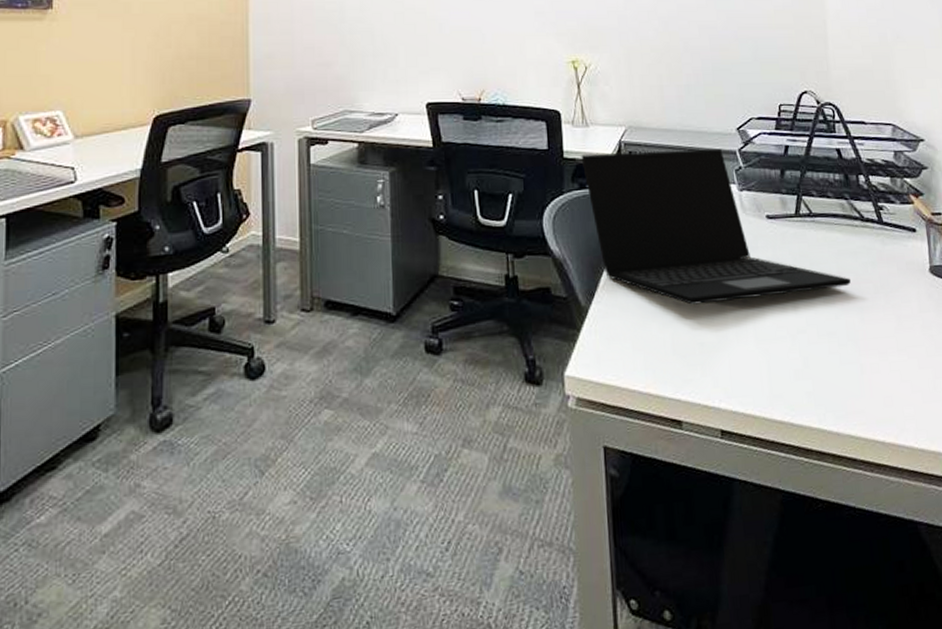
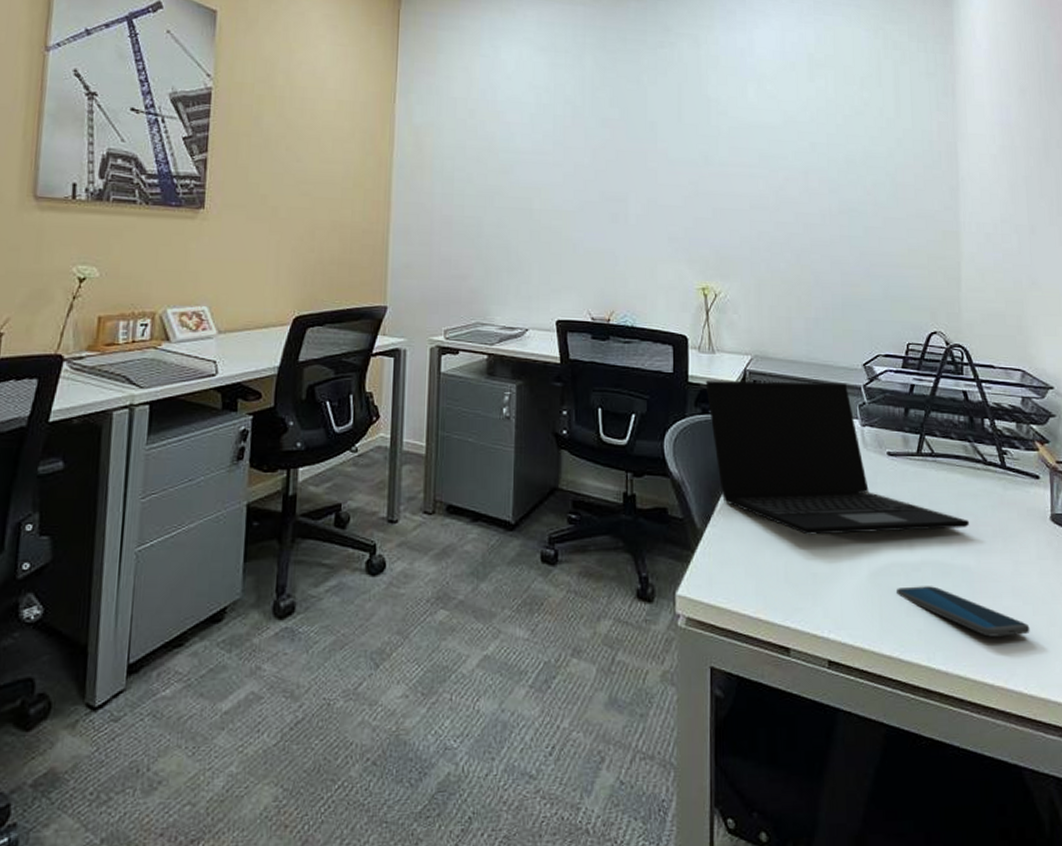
smartphone: none [784,347,917,394] -> present [897,586,1030,637]

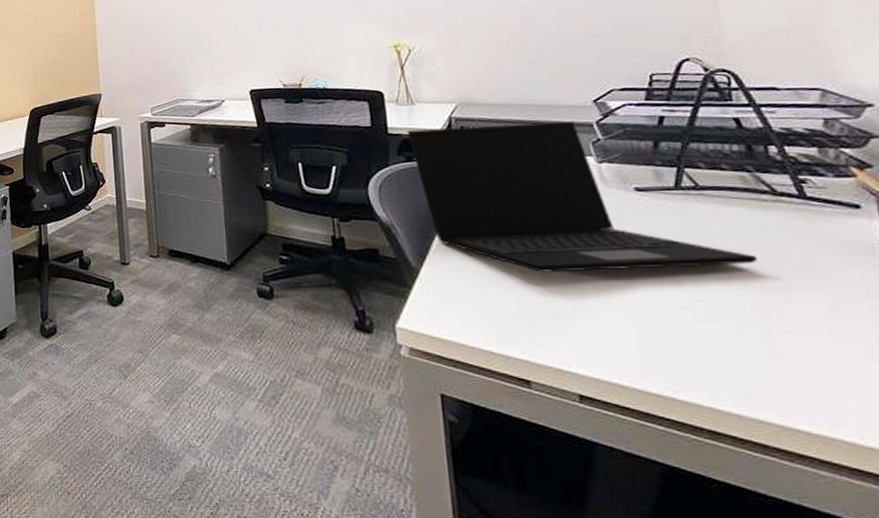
smartphone: present [897,586,1030,637] -> none [661,324,862,381]

